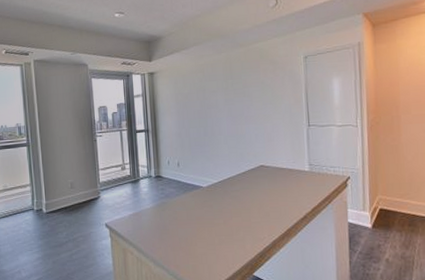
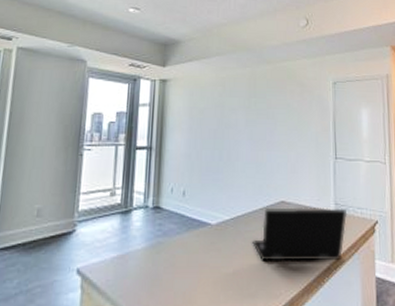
laptop: none [238,168,321,214] -> present [252,207,348,262]

